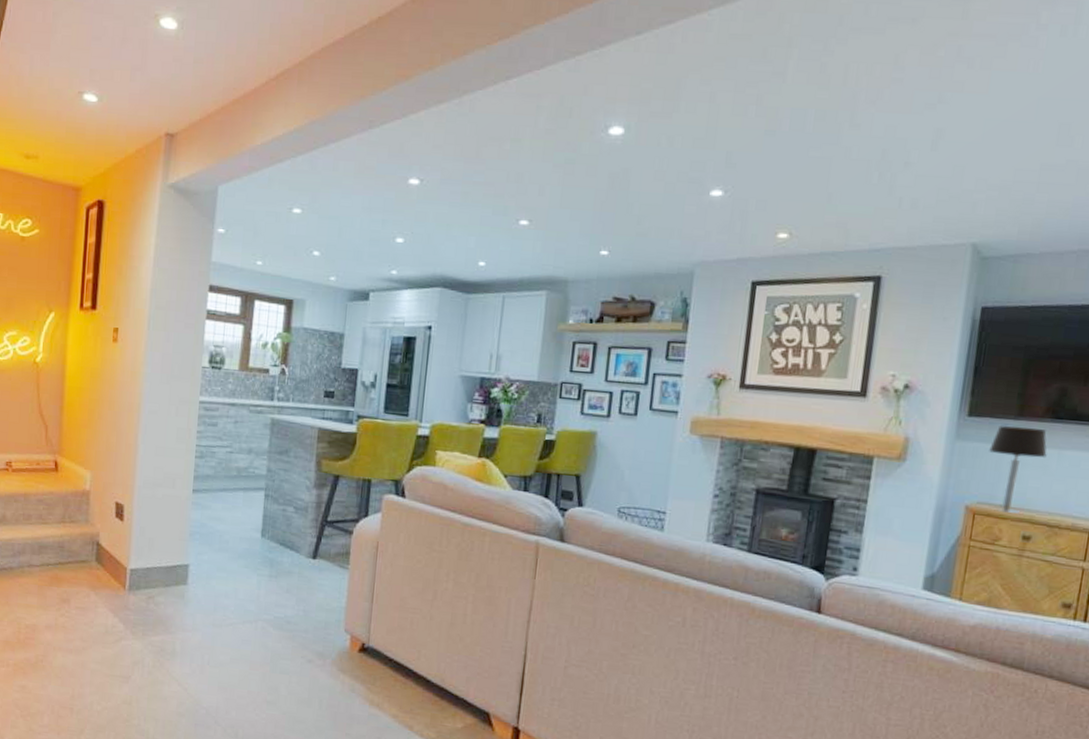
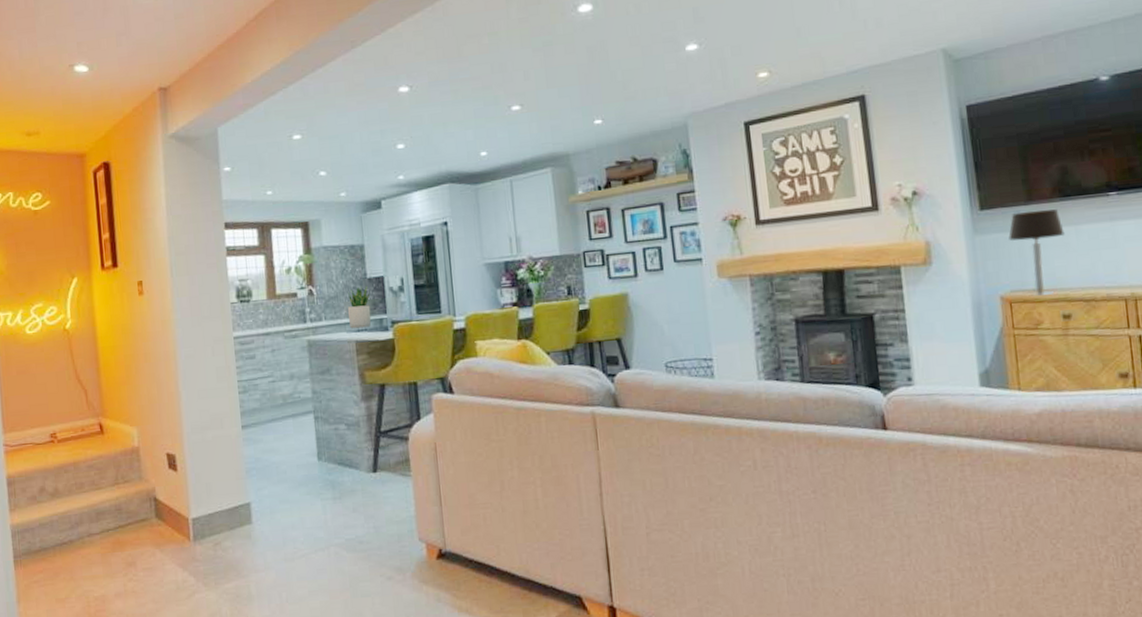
planter: none [315,373,341,417] -> present [348,284,372,329]

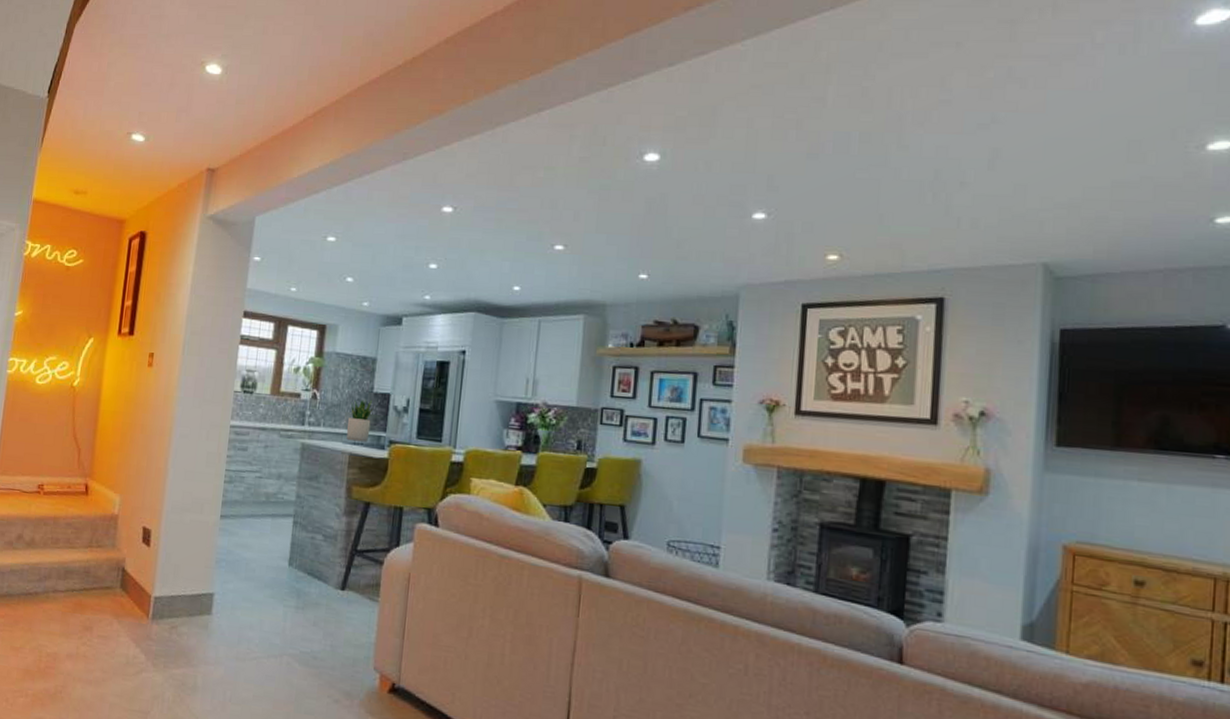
table lamp: present [1008,209,1065,296] -> none [1085,457,1154,555]

